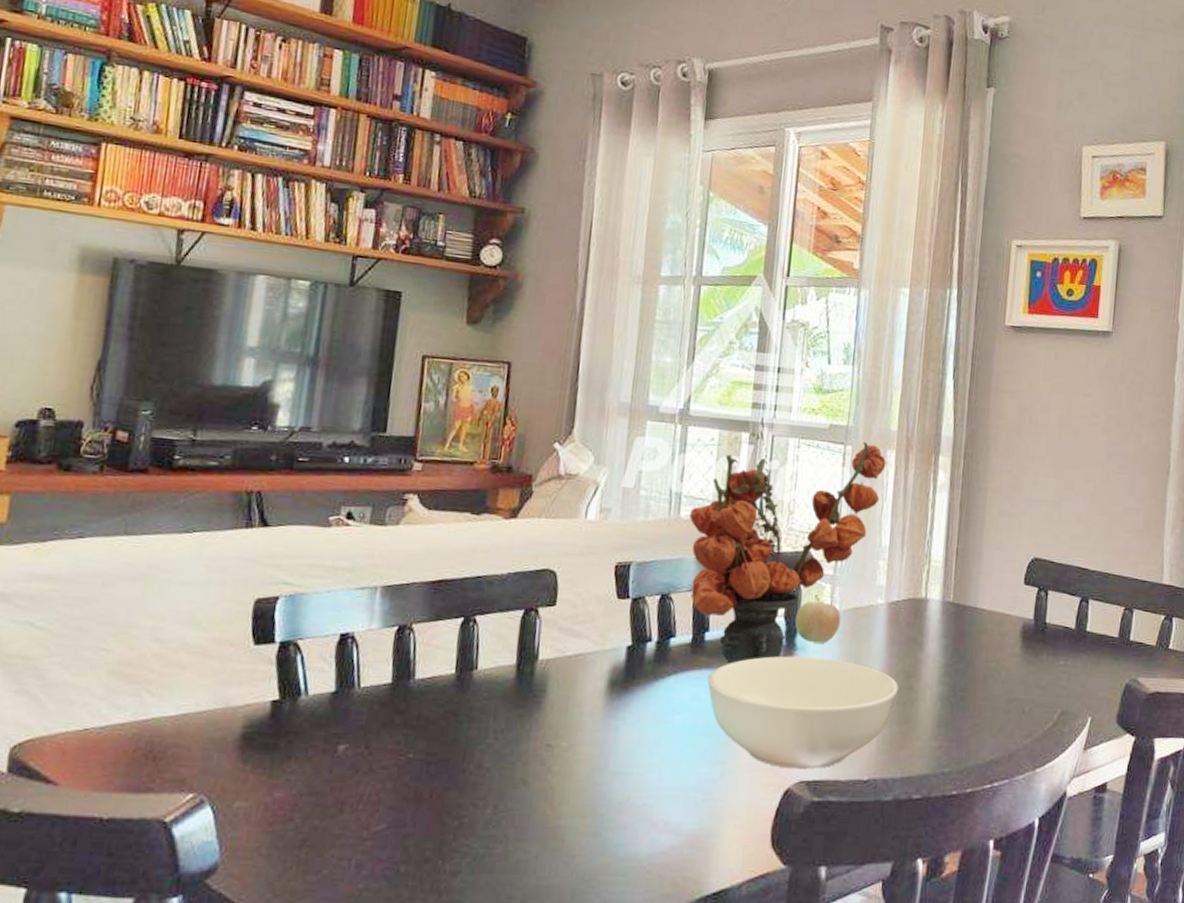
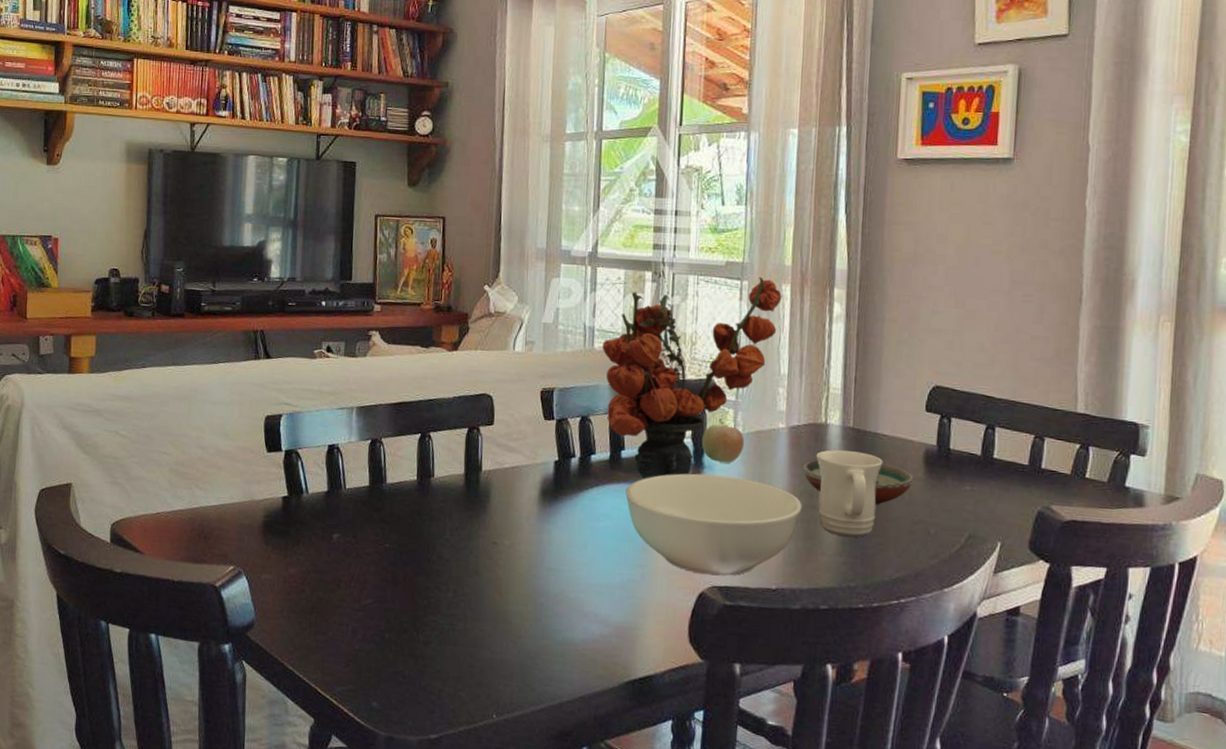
decorative bowl: none [899,638,1012,684] -> present [802,460,915,505]
mug: none [914,626,982,720] -> present [816,449,883,538]

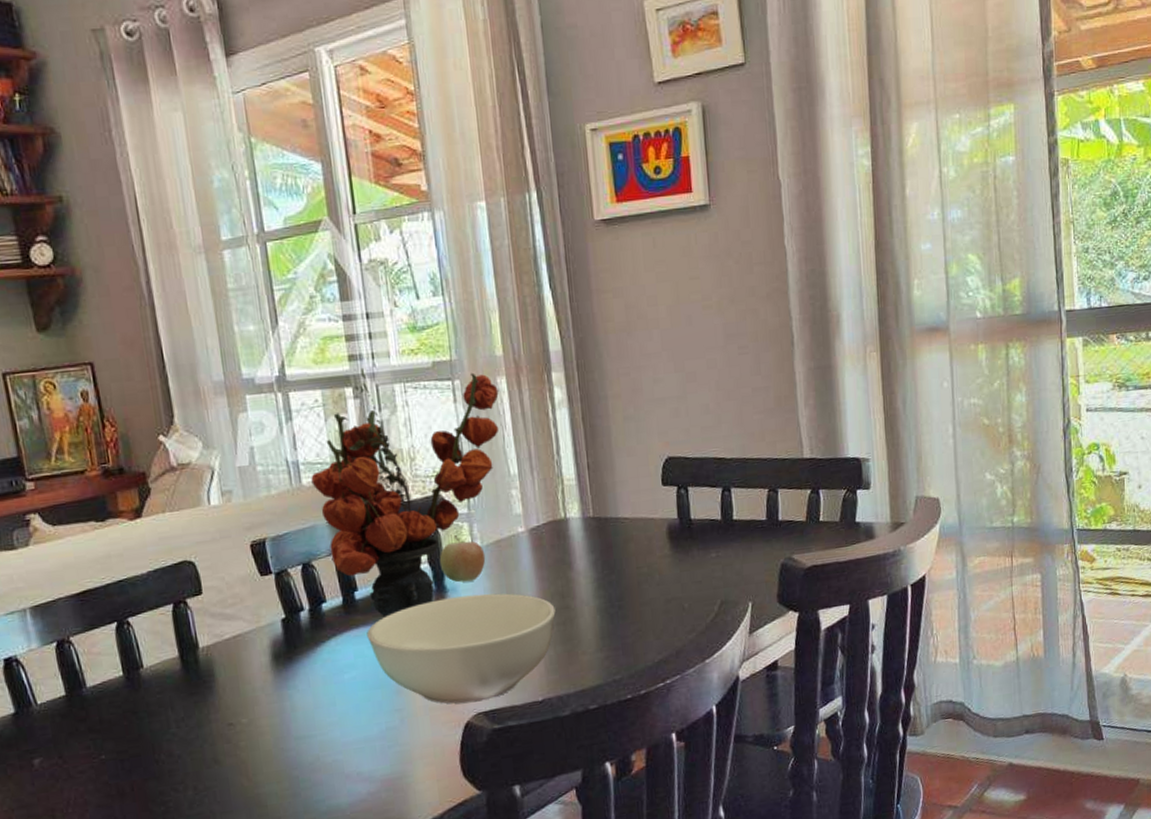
decorative bowl: present [802,460,915,505] -> none [548,548,663,591]
mug: present [816,449,883,538] -> none [561,540,630,632]

